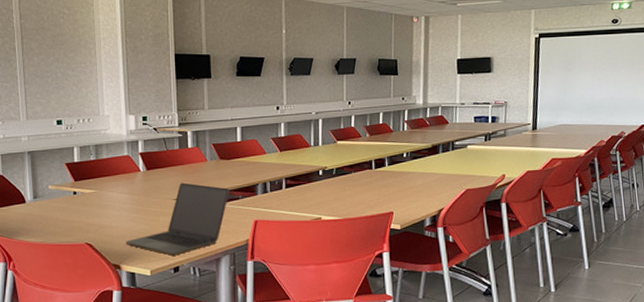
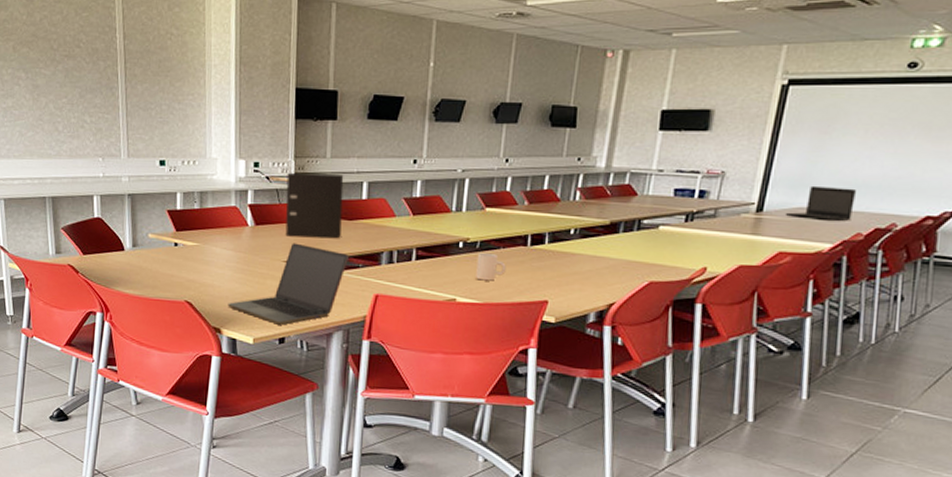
binder: none [172,122,222,178] -> present [285,172,344,239]
mug: none [334,177,358,200] -> present [476,252,506,281]
laptop: none [551,108,596,134] -> present [784,185,857,222]

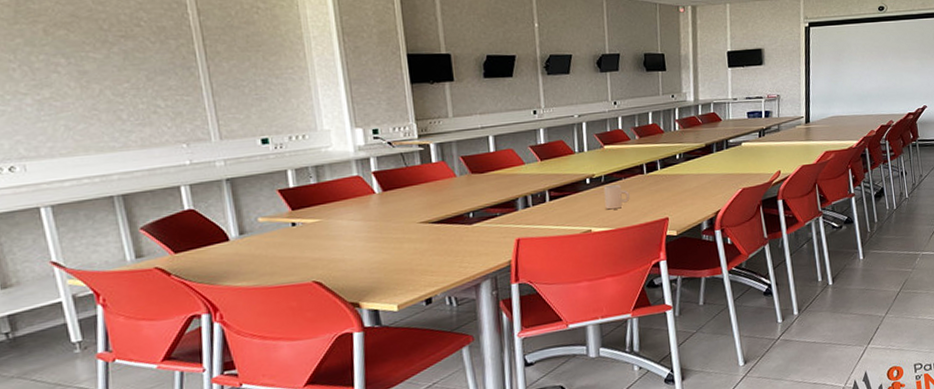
laptop: present [228,243,348,325] -> none [363,202,485,287]
binder: present [285,172,344,239] -> none [410,132,474,198]
laptop: present [784,185,857,222] -> none [824,98,866,125]

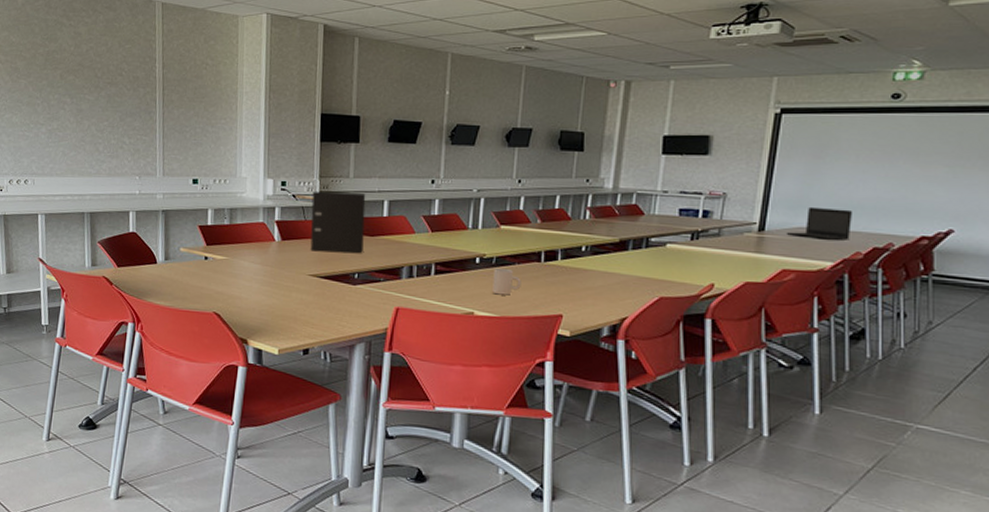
binder: none [410,132,474,198] -> present [310,191,366,254]
laptop: none [824,98,866,125] -> present [786,206,853,241]

